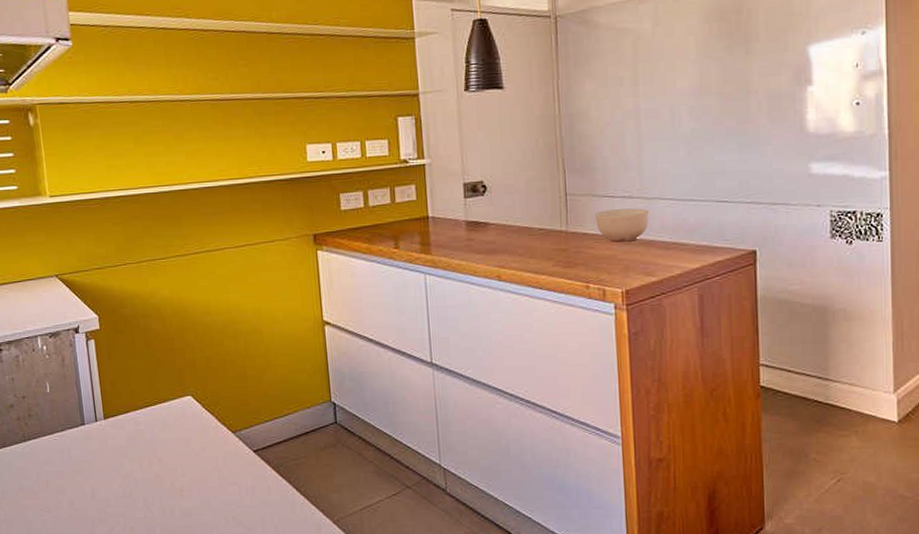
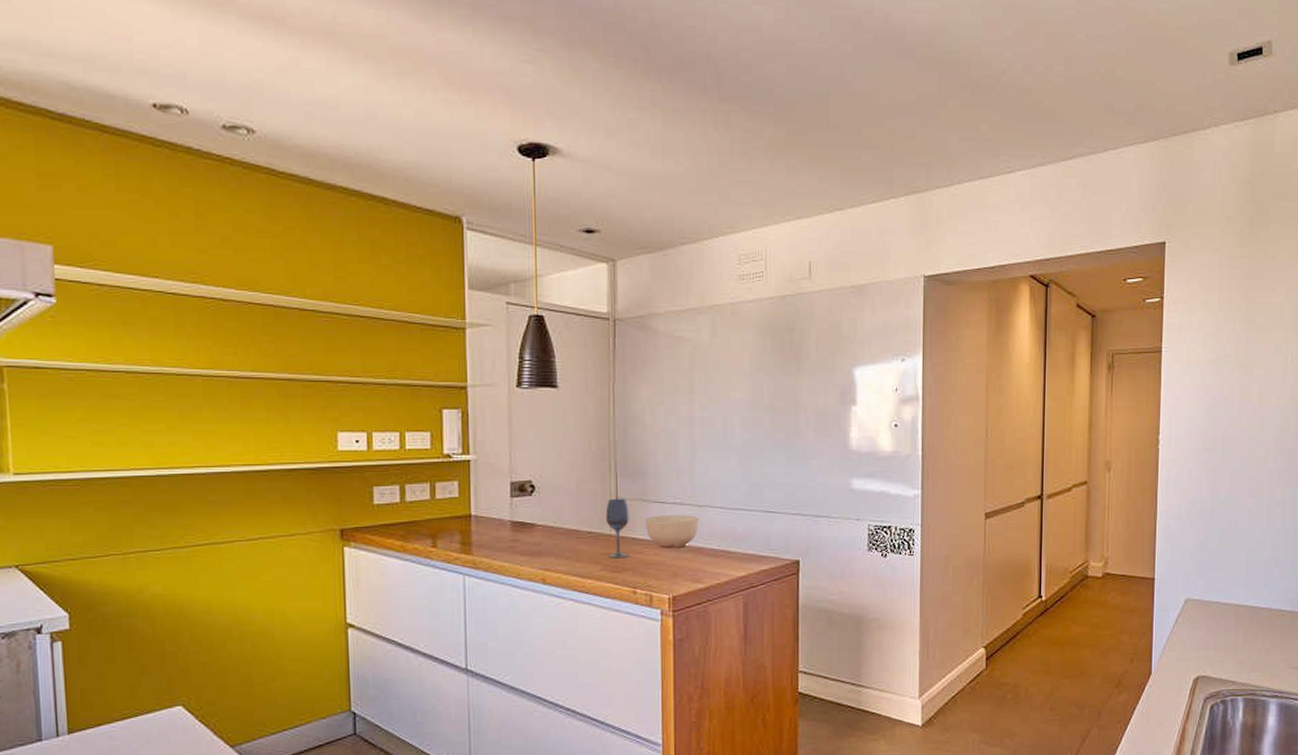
wineglass: none [555,194,580,254] -> present [605,498,629,559]

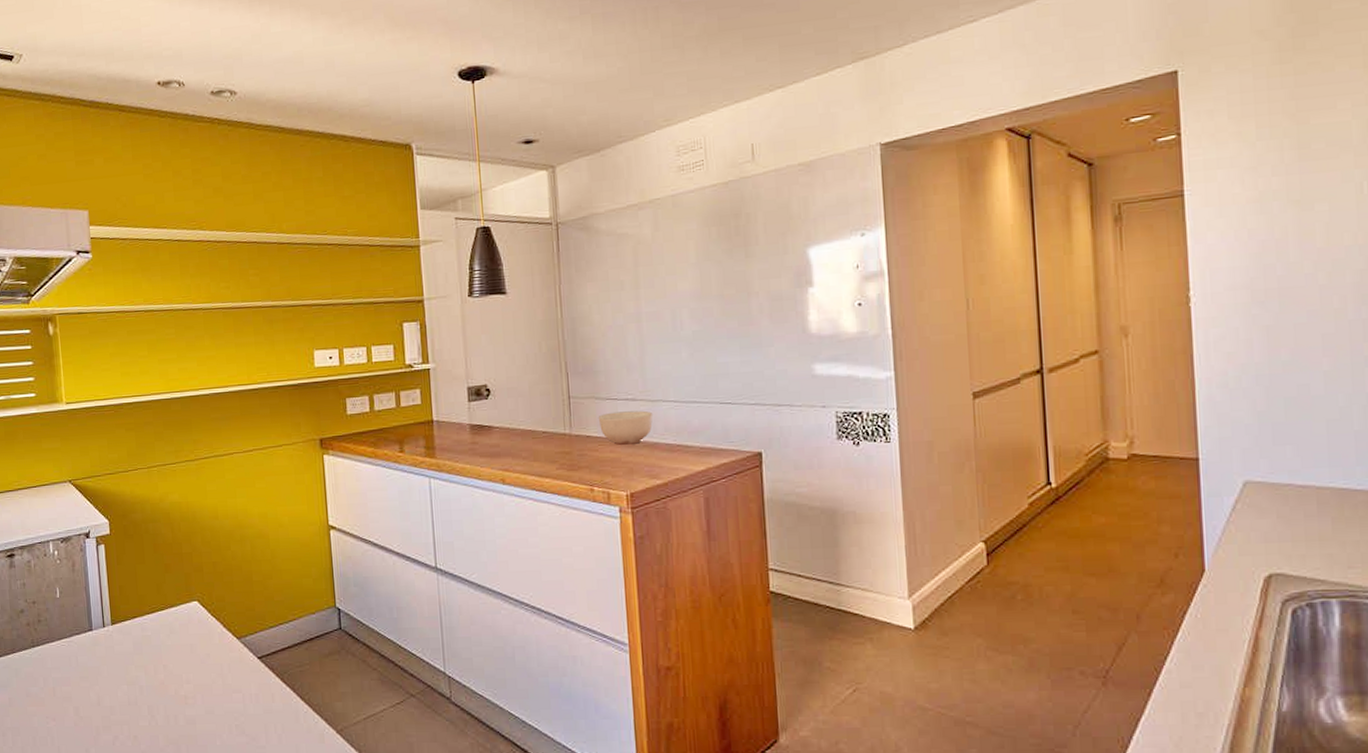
wineglass: present [605,498,629,559] -> none [558,397,584,457]

